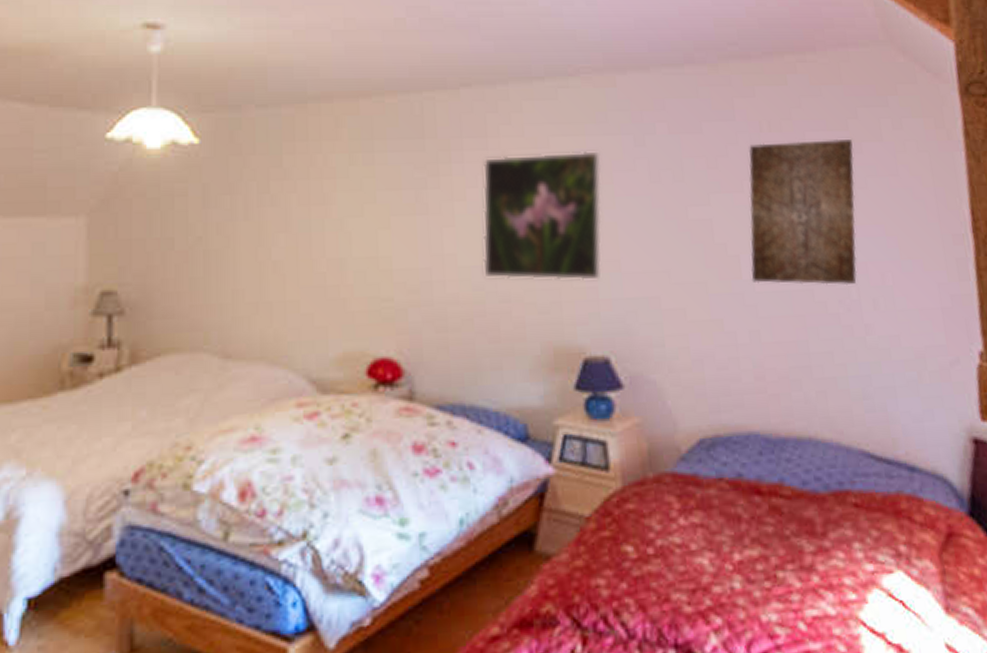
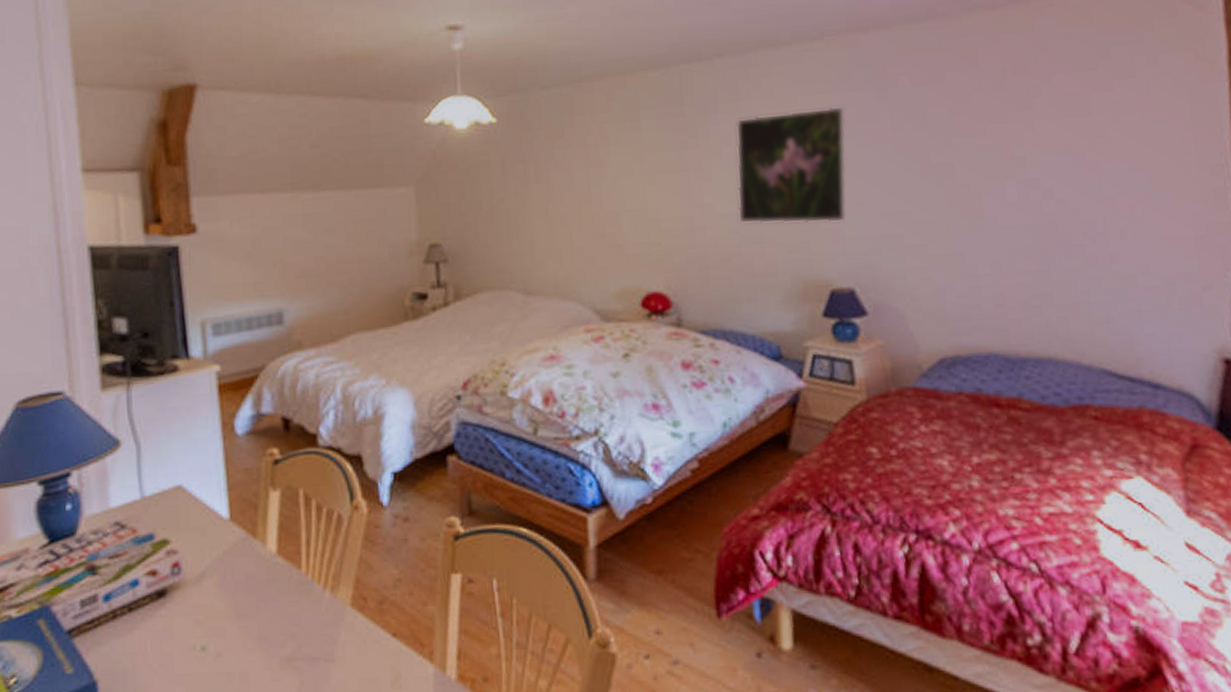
wall art: present [749,140,857,286] -> none [992,78,1104,219]

